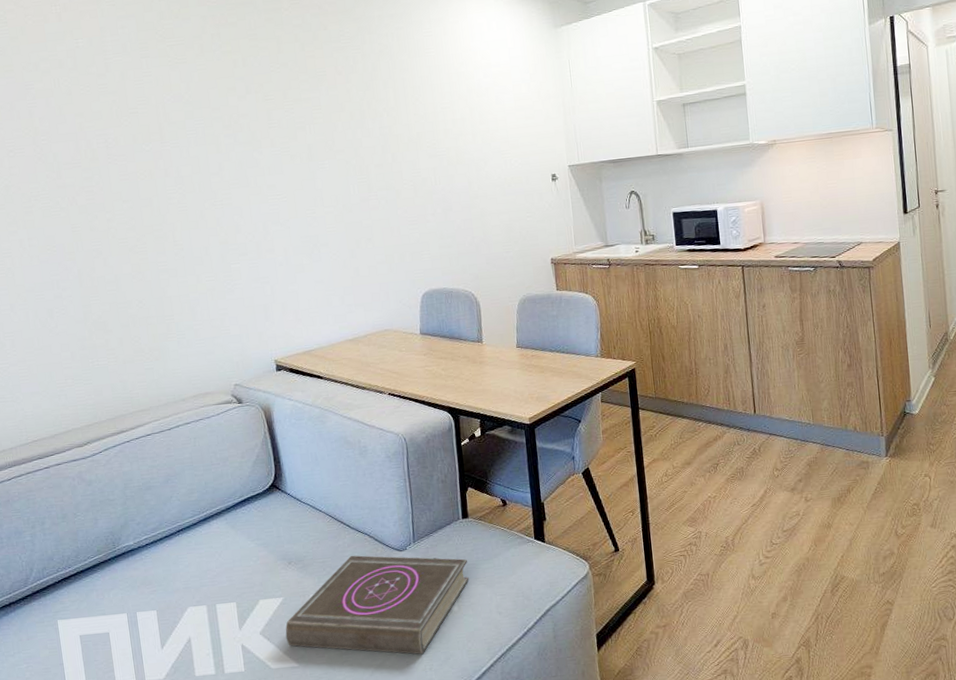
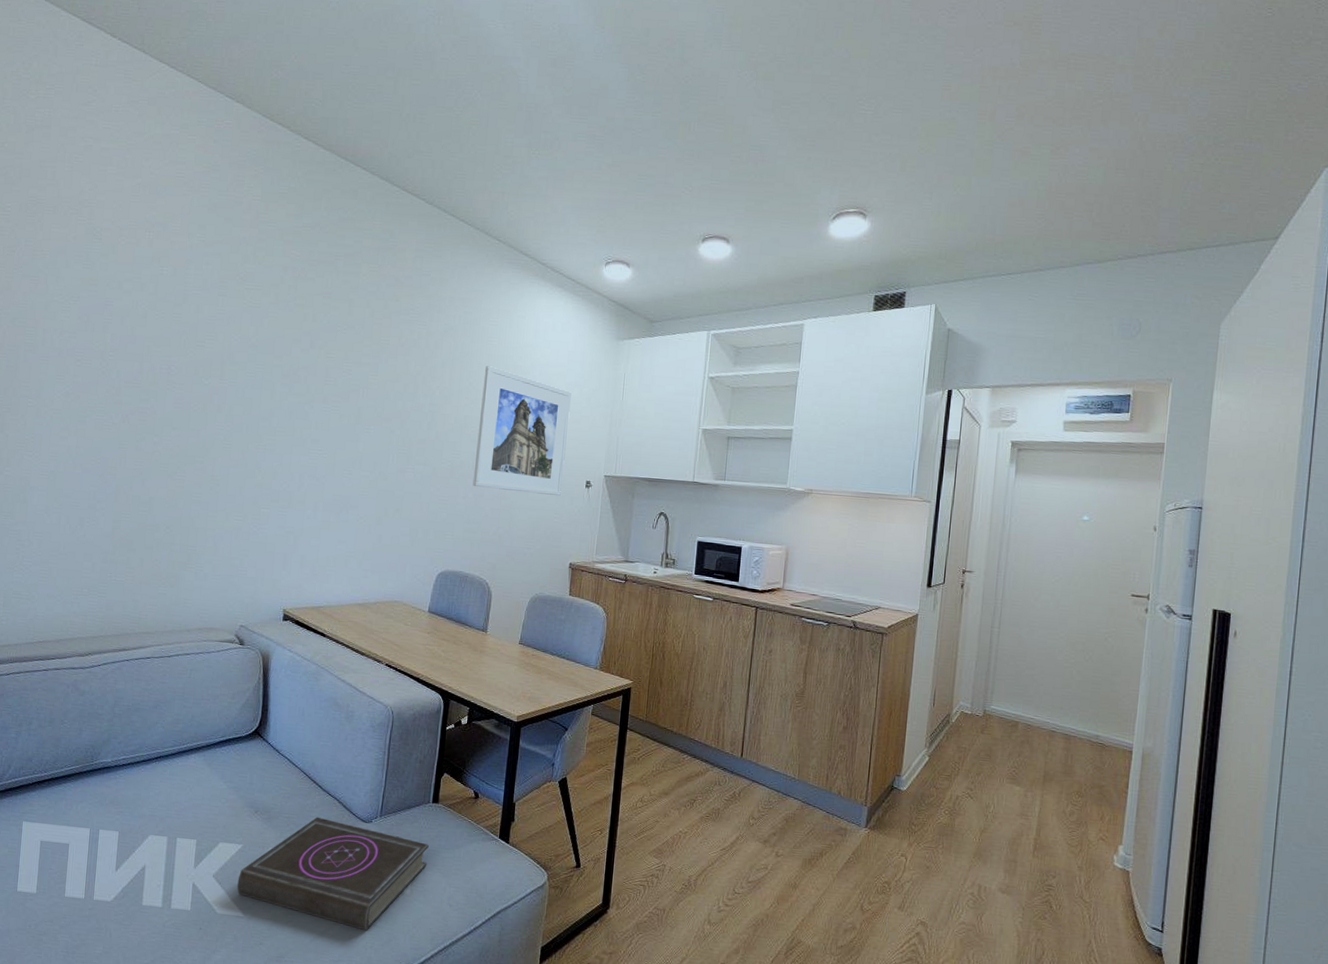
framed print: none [428,78,529,201] -> present [472,366,572,497]

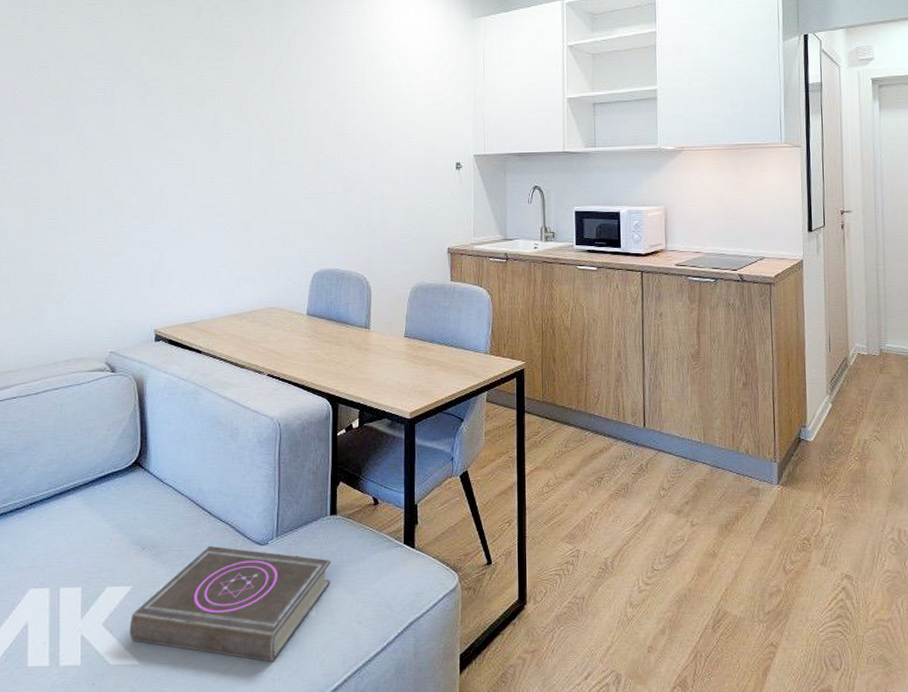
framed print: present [472,366,572,497] -> none [340,57,433,181]

